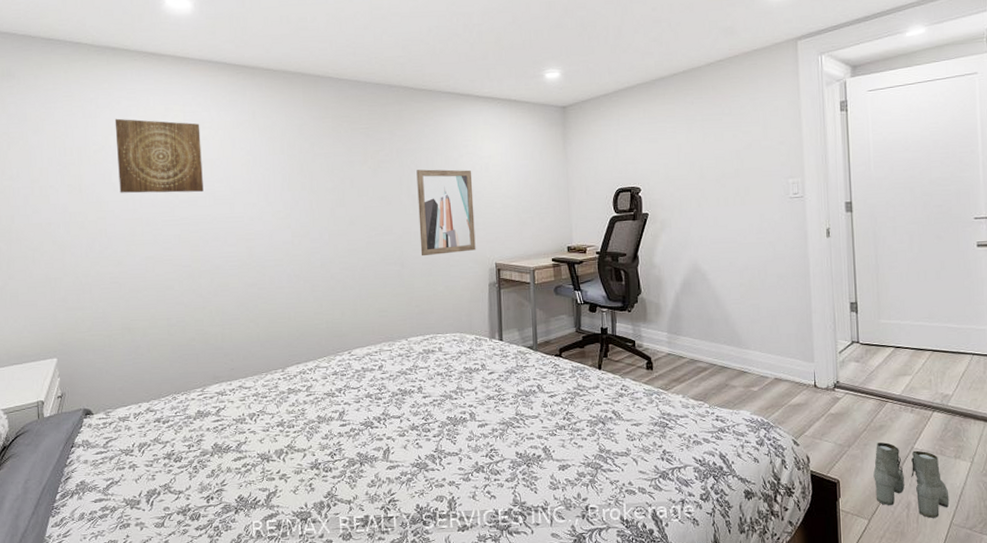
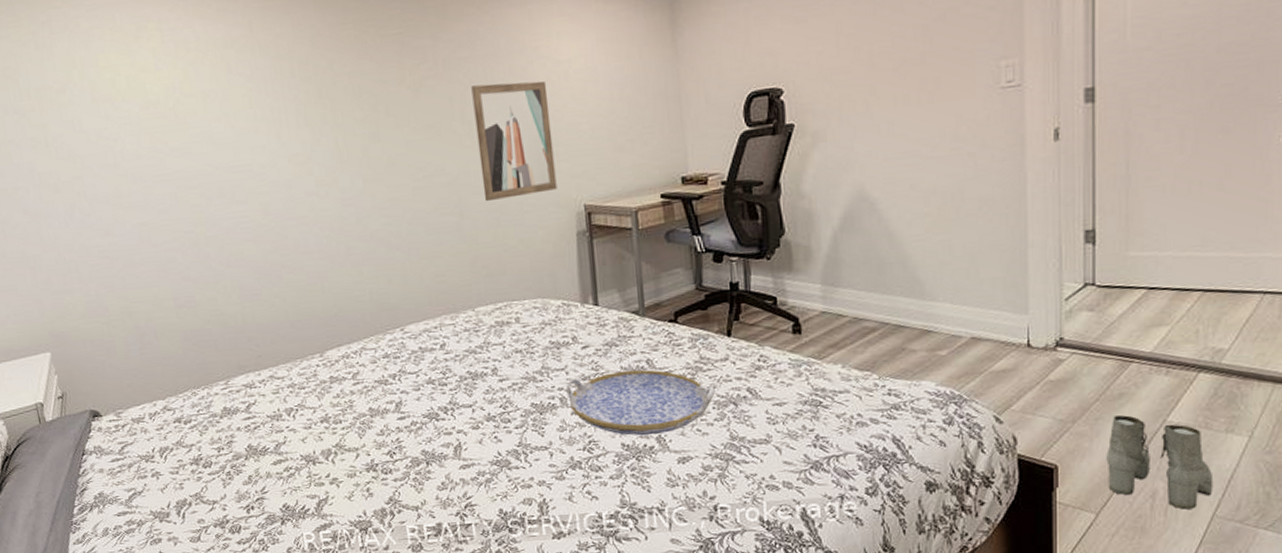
wall art: present [114,118,204,193] -> none [75,44,198,144]
serving tray: none [475,392,589,447] -> present [565,369,715,436]

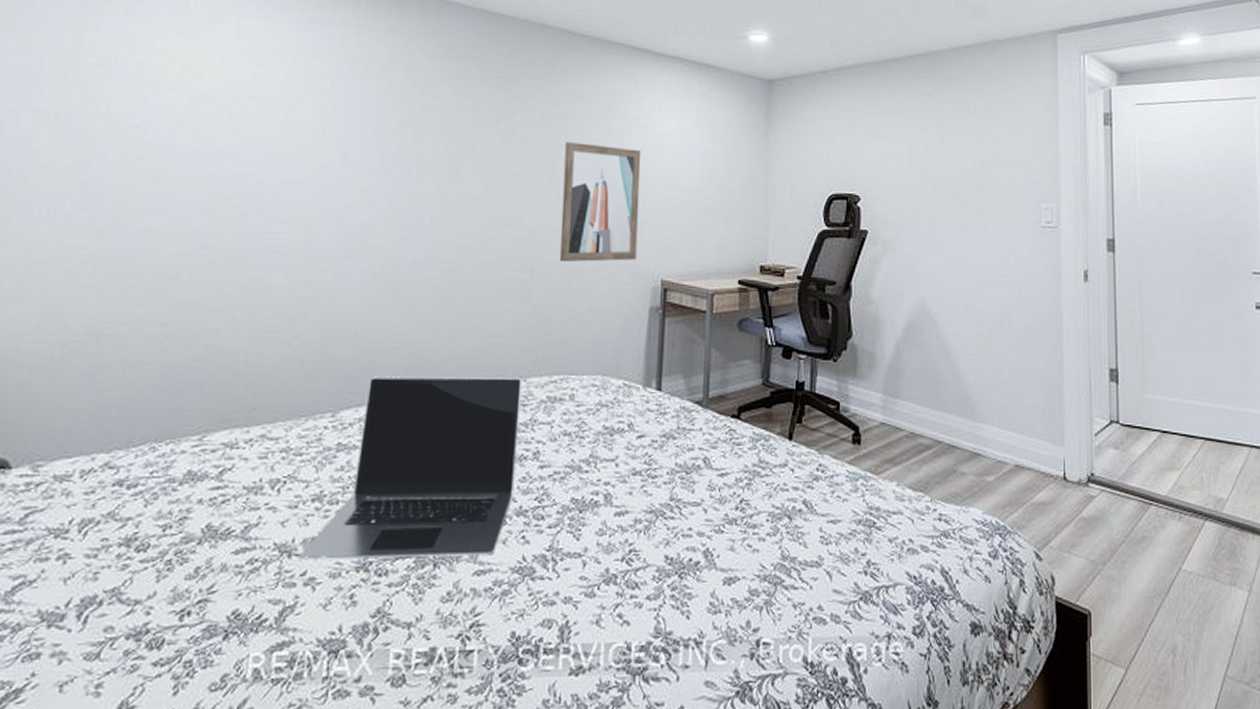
laptop: none [322,308,481,466] -> present [299,376,523,560]
serving tray: present [565,369,715,436] -> none [612,468,771,548]
boots: present [1106,415,1214,510] -> none [1133,560,1223,668]

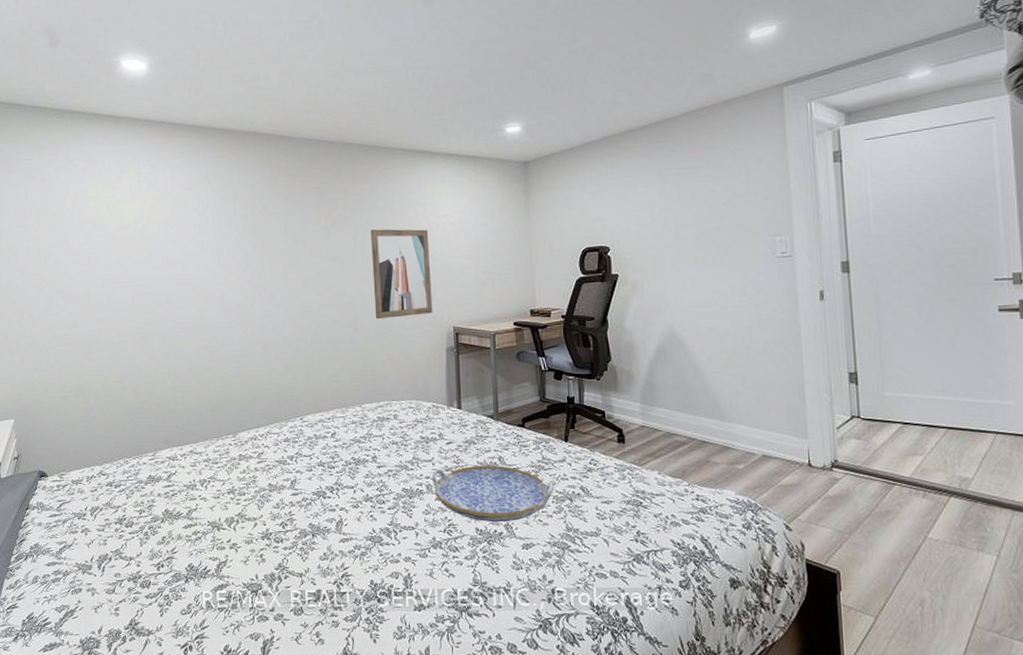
laptop: present [299,376,523,560] -> none [225,404,362,532]
serving tray: none [612,468,771,548] -> present [432,465,555,523]

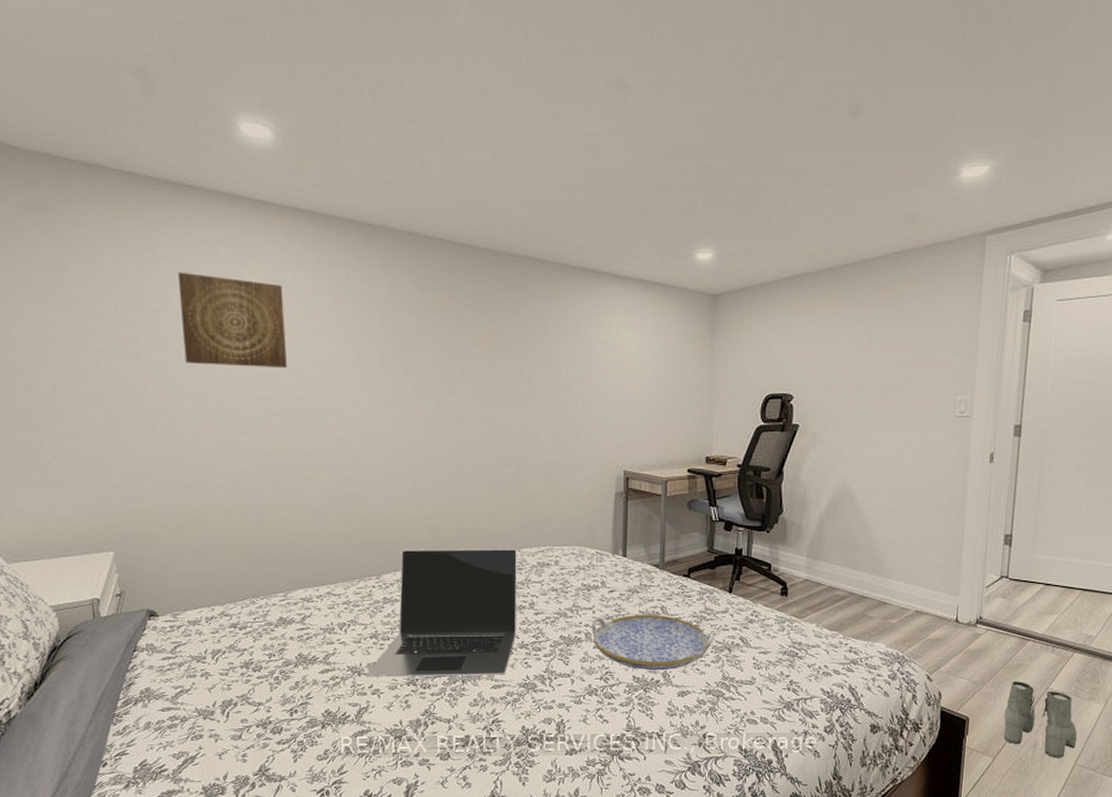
wall art: none [72,180,157,255] -> present [177,271,287,369]
laptop: none [225,404,362,532] -> present [367,548,518,677]
wall art: present [371,229,433,320] -> none [539,358,604,459]
boots: none [880,530,972,618] -> present [1004,682,1078,758]

